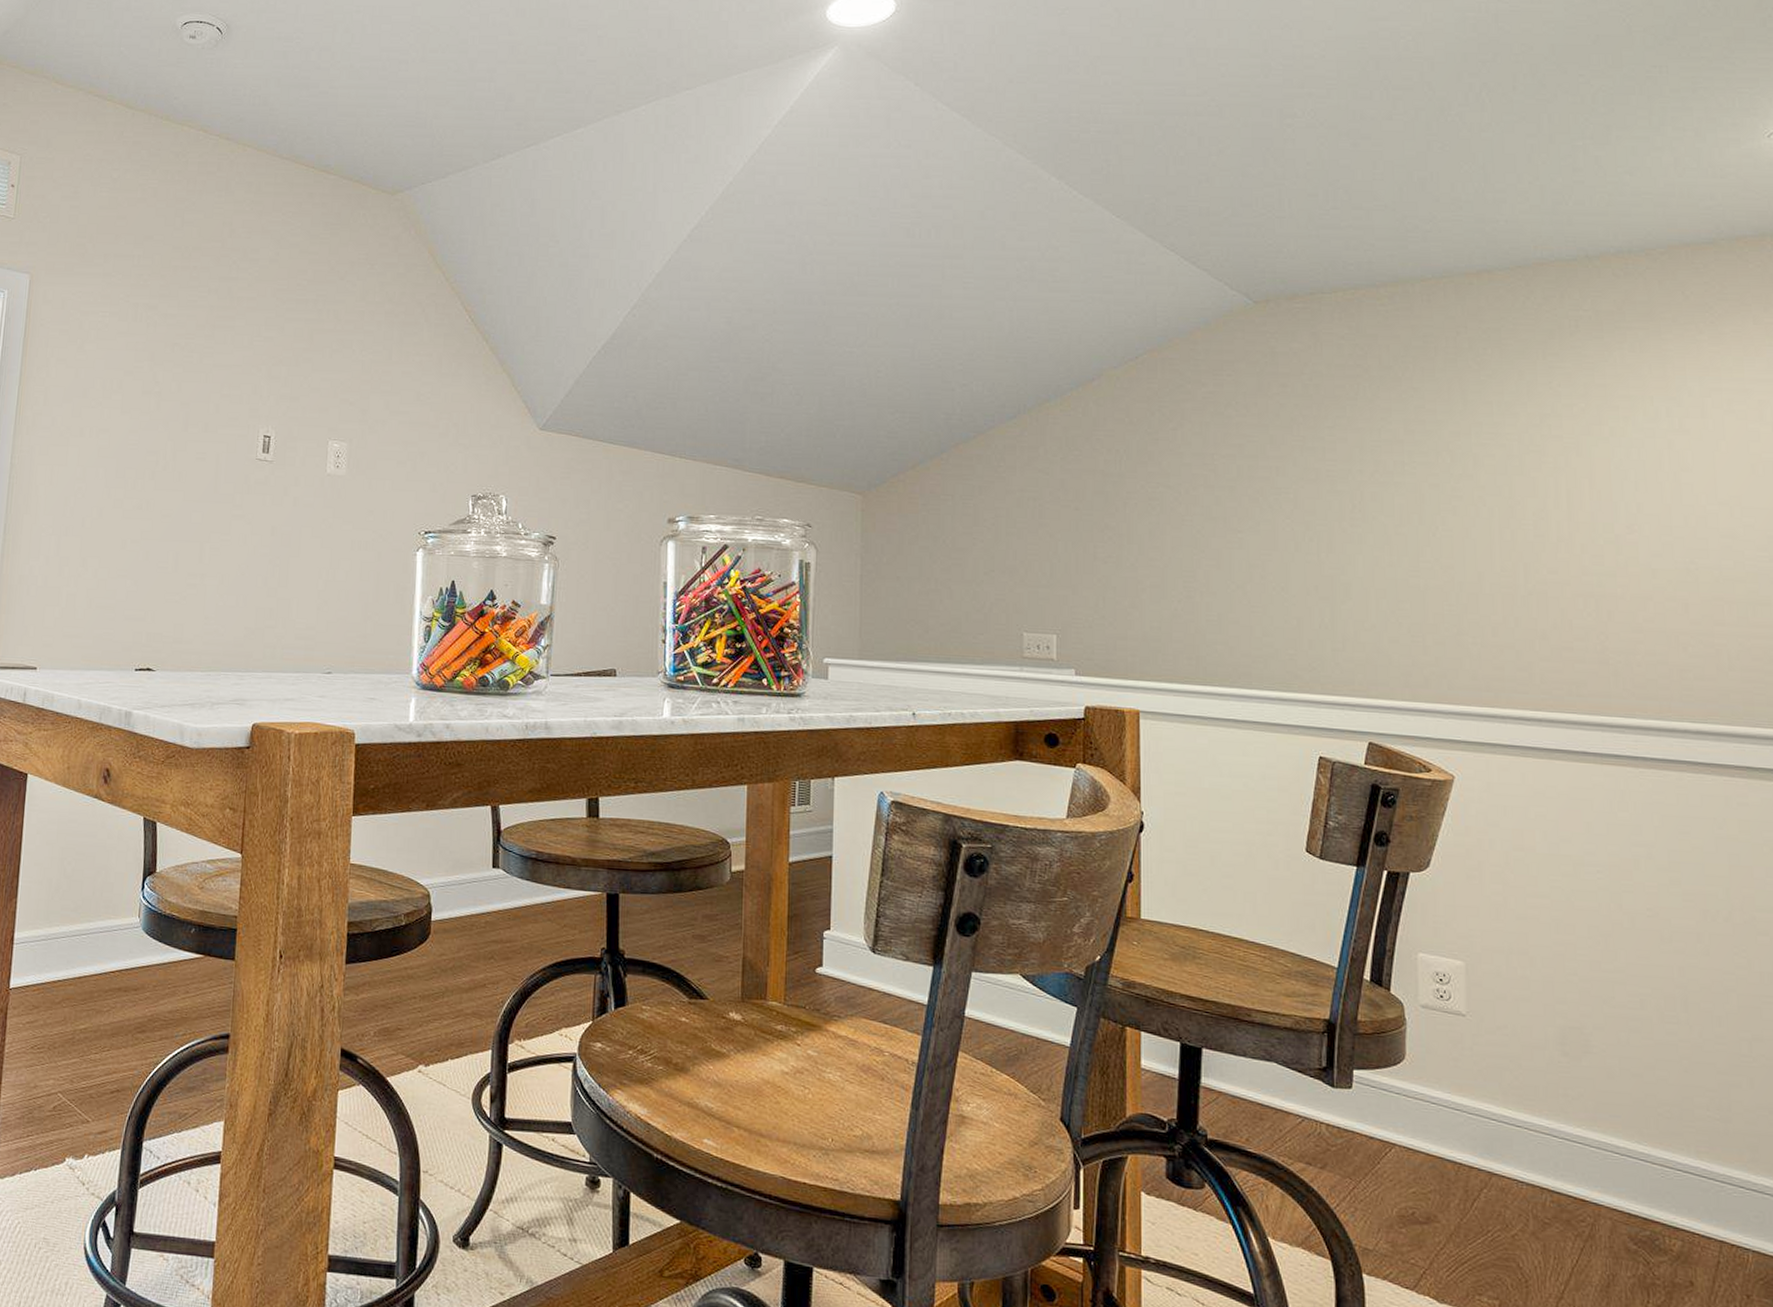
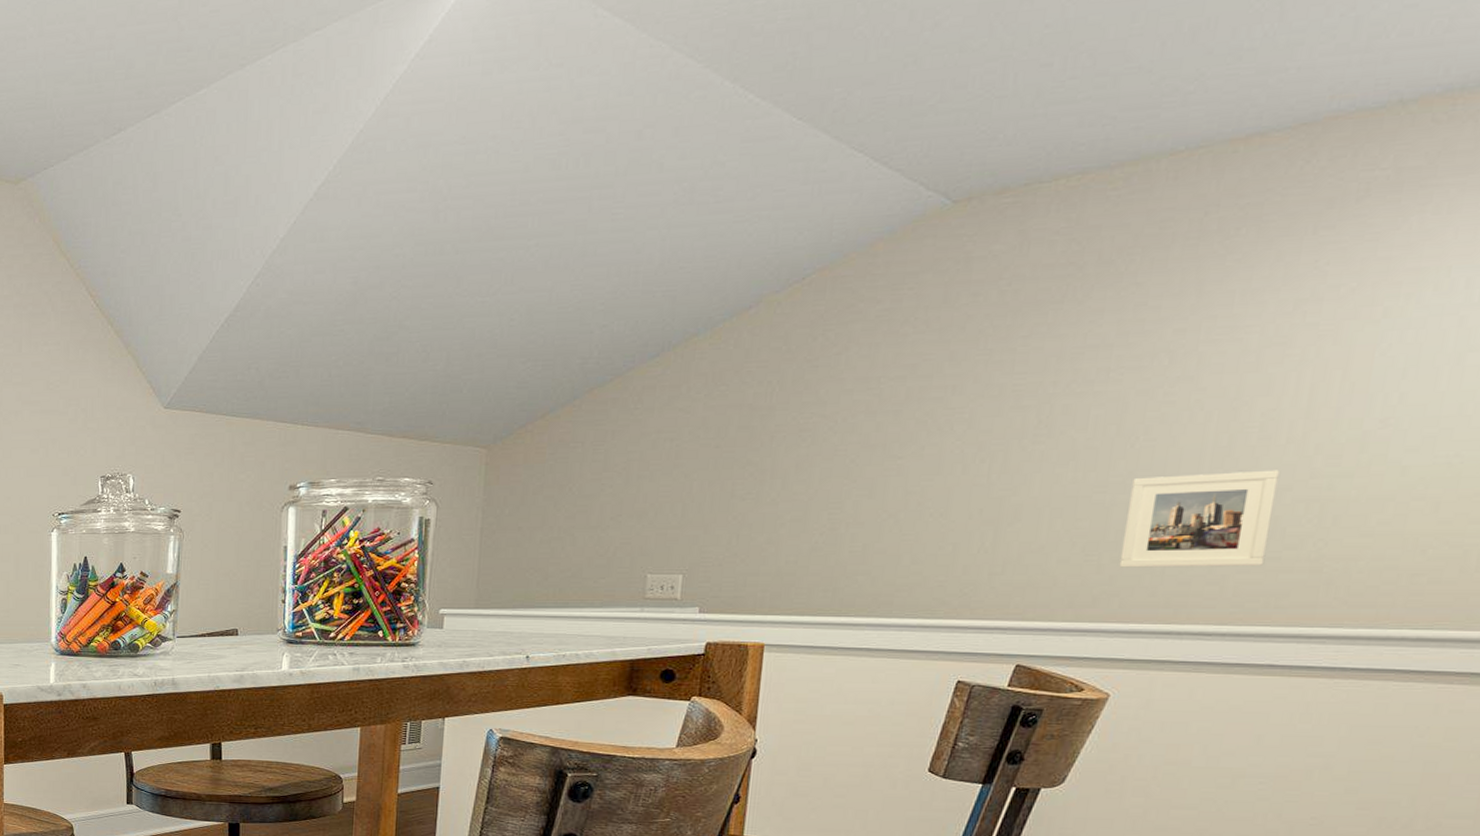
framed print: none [1439,564,1561,656] -> present [1119,470,1281,568]

